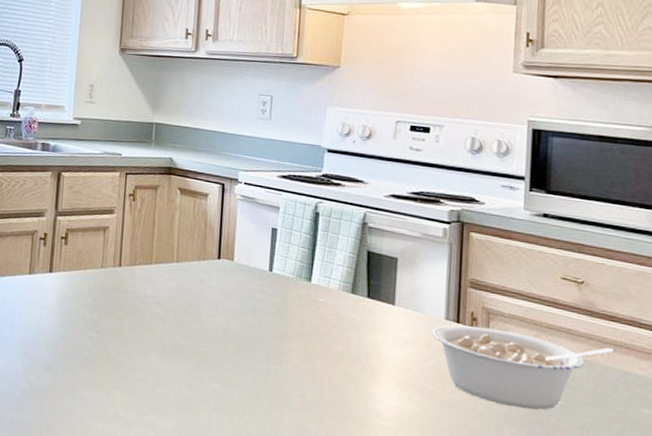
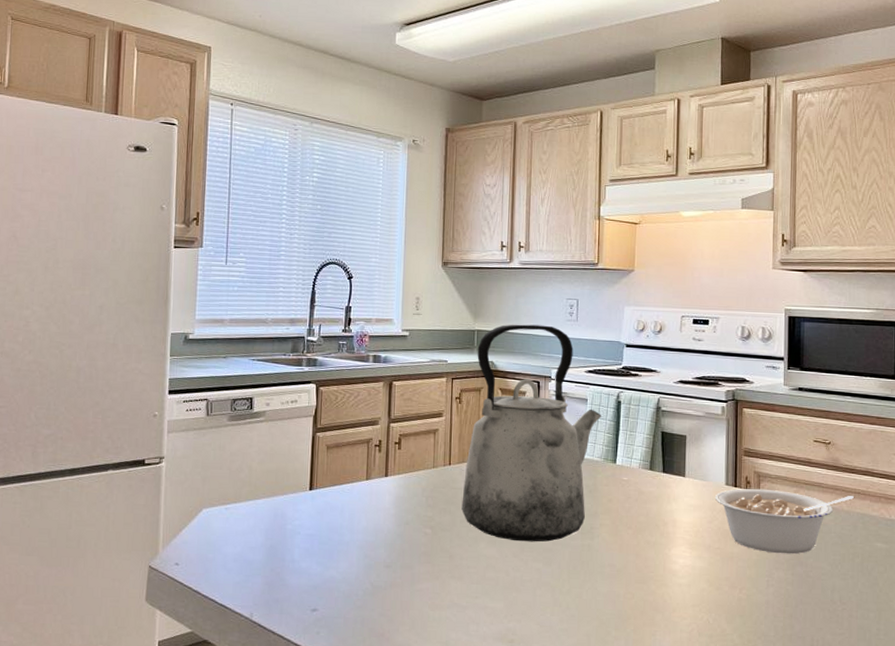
kettle: none [131,118,296,362] -> present [461,324,602,542]

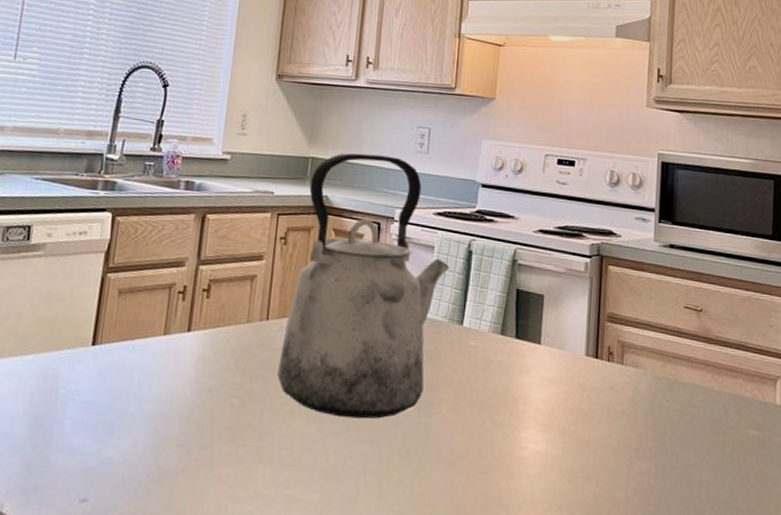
legume: present [715,488,855,554] -> none [573,360,727,441]

